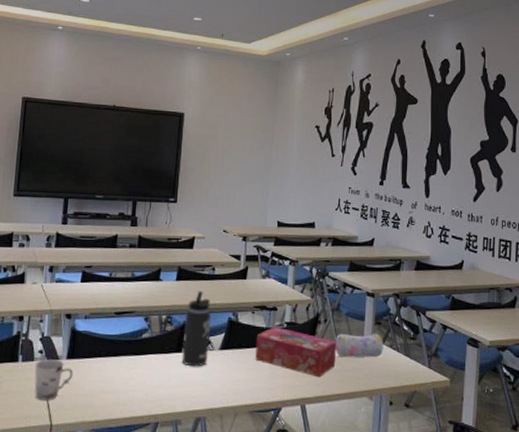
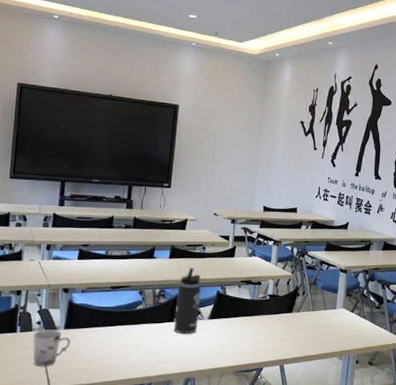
tissue box: present [255,326,337,378] -> none [240,298,313,342]
pencil case: present [335,333,384,358] -> none [311,303,353,325]

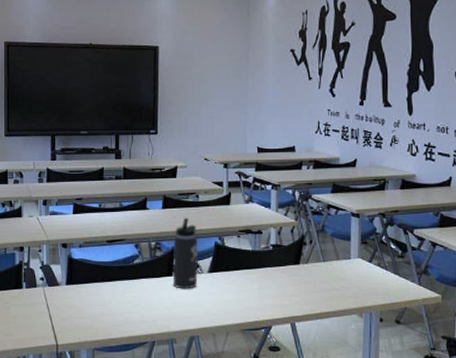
cup: present [32,329,71,366] -> none [38,285,73,323]

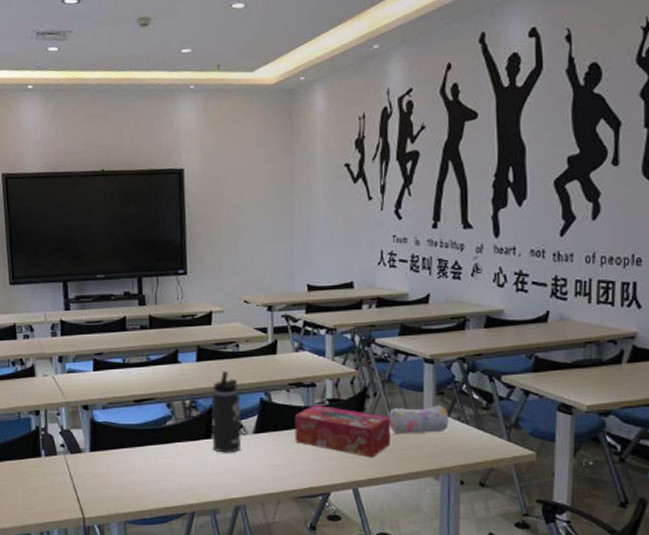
tissue box: none [243,249,324,297] -> present [294,404,391,458]
pencil case: none [322,252,371,277] -> present [389,405,449,435]

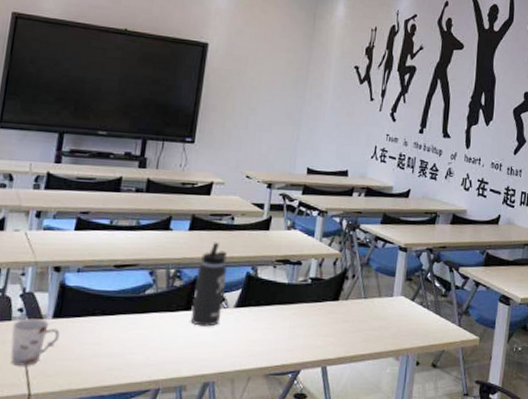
cup: none [58,453,99,494] -> present [10,318,61,366]
tissue box: present [294,404,391,458] -> none [274,282,364,337]
pencil case: present [389,405,449,435] -> none [362,289,414,316]

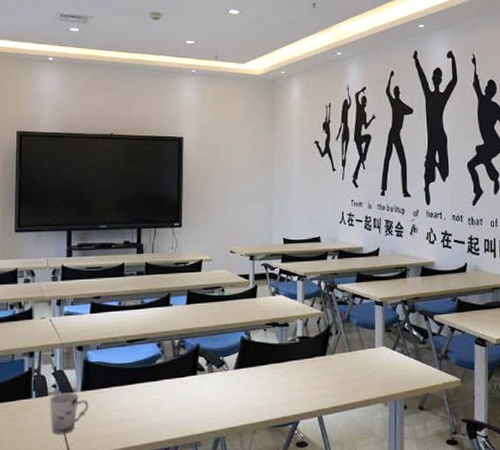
thermos bottle: present [190,242,227,327] -> none [197,312,224,388]

